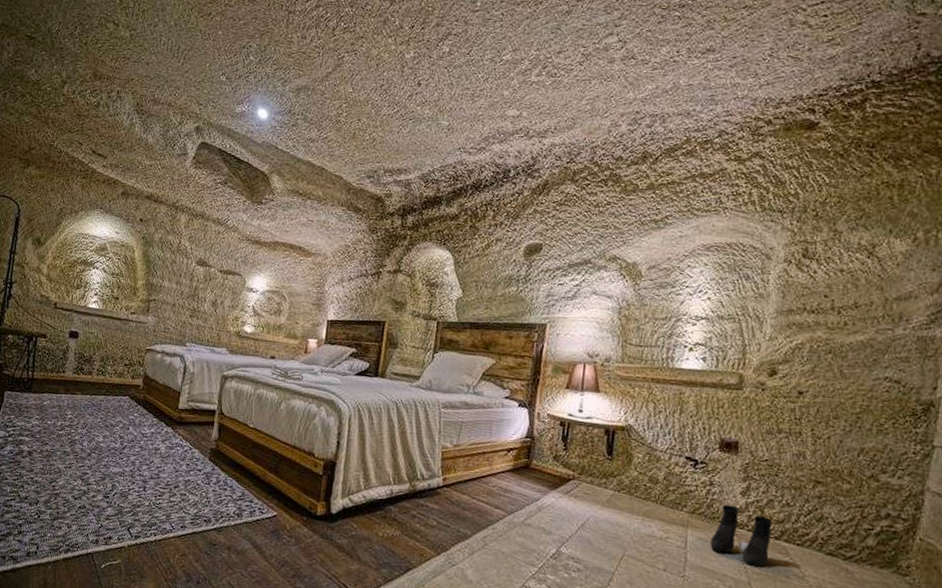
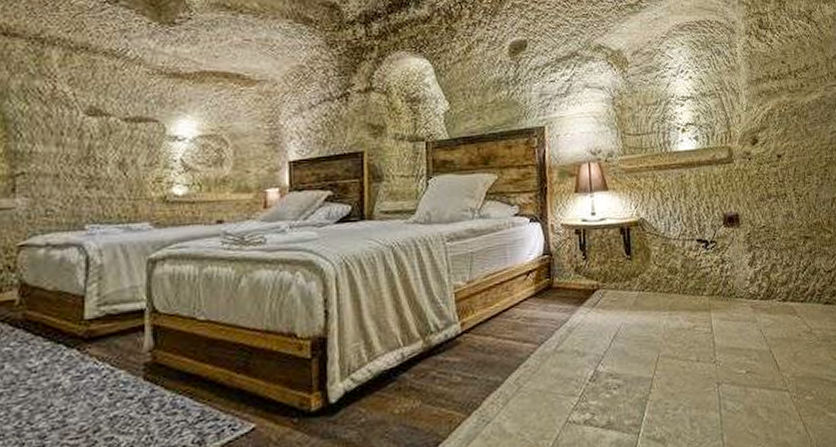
boots: present [710,504,773,568] -> none [732,278,782,335]

